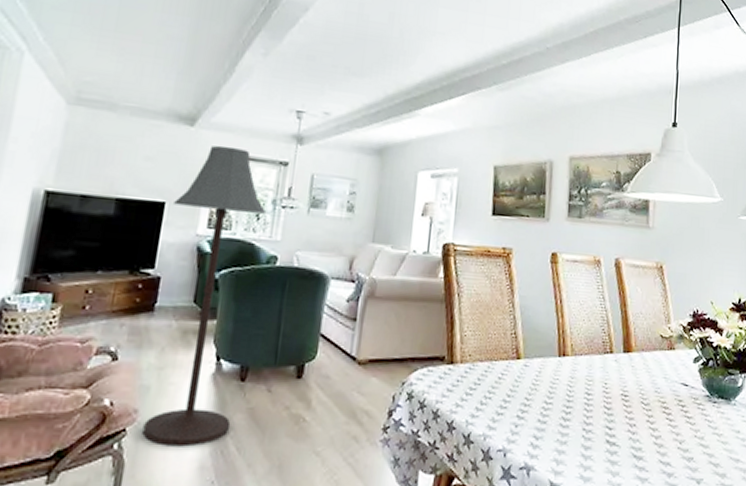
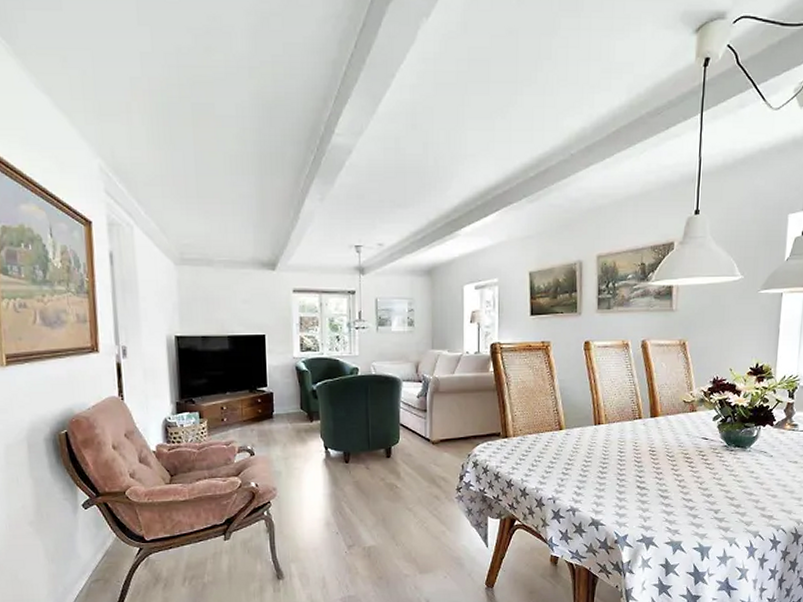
floor lamp: present [142,145,267,447] -> none [272,283,344,511]

